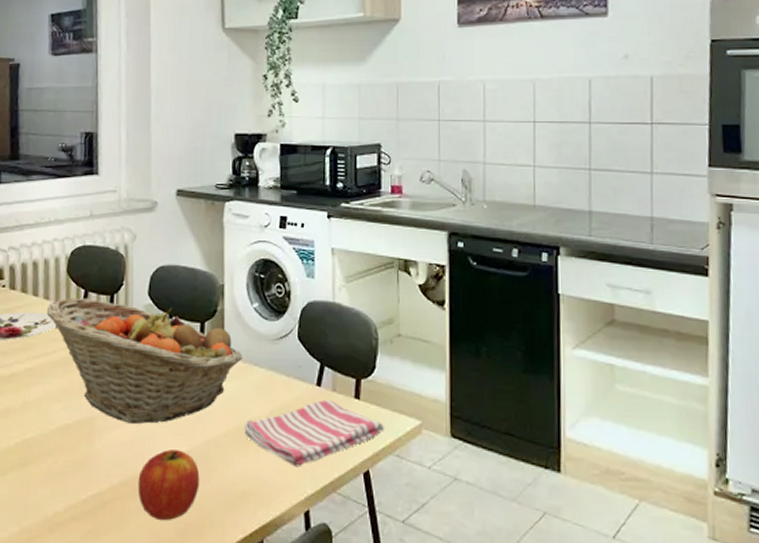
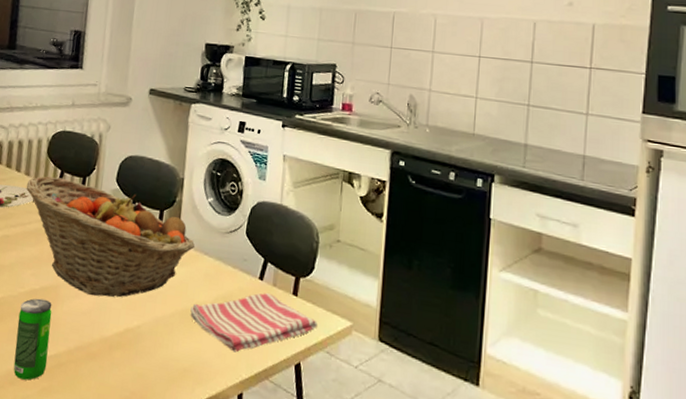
beverage can: none [51,434,90,525] -> present [13,298,52,381]
apple: present [138,450,200,521] -> none [91,322,147,387]

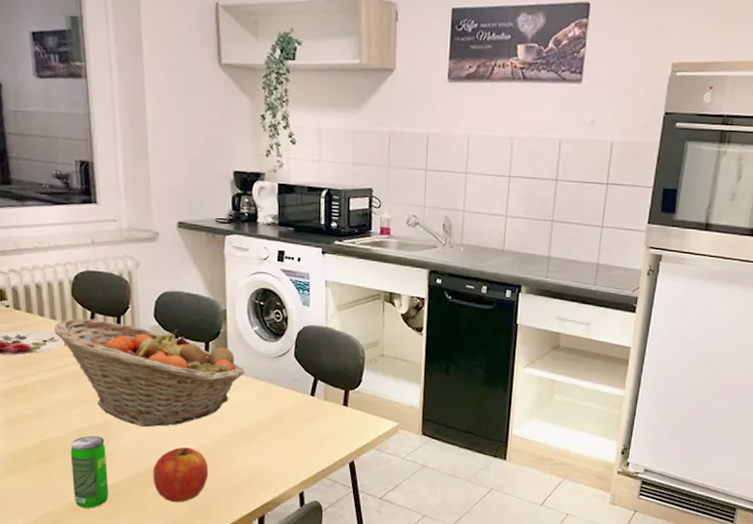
apple: none [91,322,147,387] -> present [153,447,208,503]
dish towel: present [190,293,317,353] -> none [247,407,367,460]

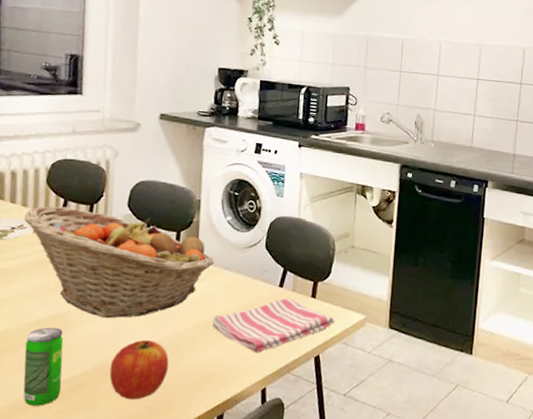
dish towel: none [247,407,367,460] -> present [212,298,335,354]

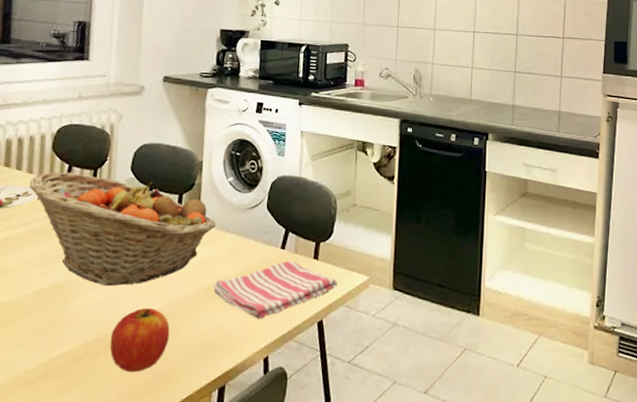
beverage can: present [23,327,64,406] -> none [22,297,65,381]

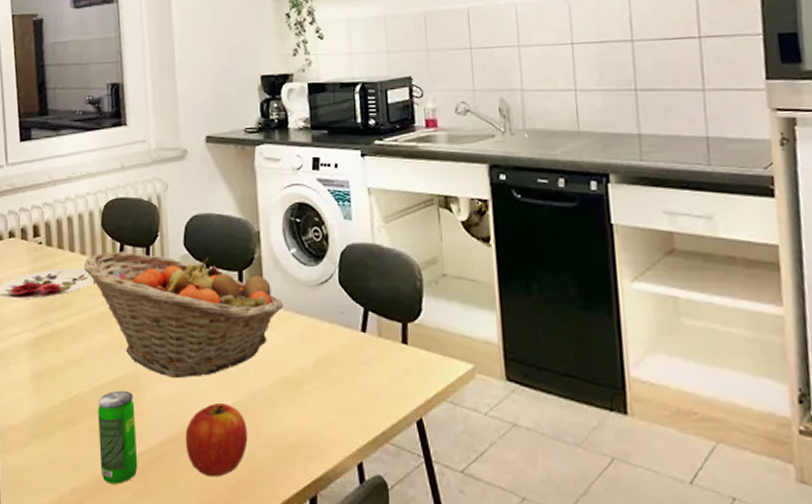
beverage can: none [22,297,65,381] -> present [98,390,138,484]
dish towel: present [213,261,337,320] -> none [290,346,435,418]

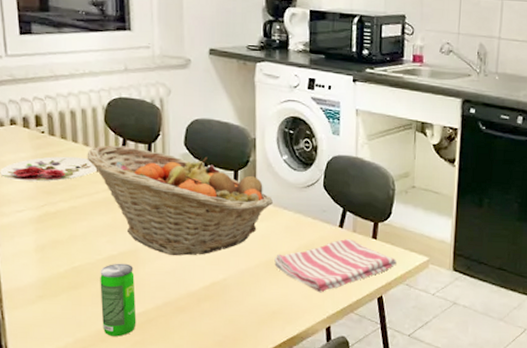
apple: present [185,403,248,478] -> none [180,277,235,334]
dish towel: none [290,346,435,418] -> present [274,239,397,293]

